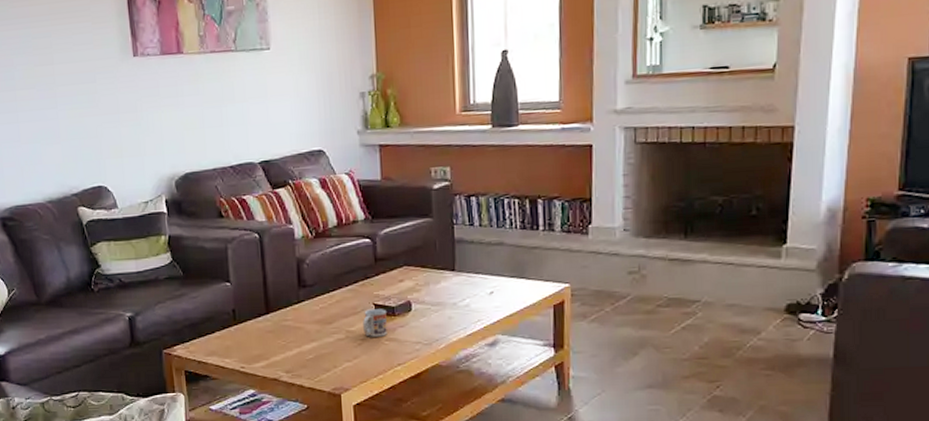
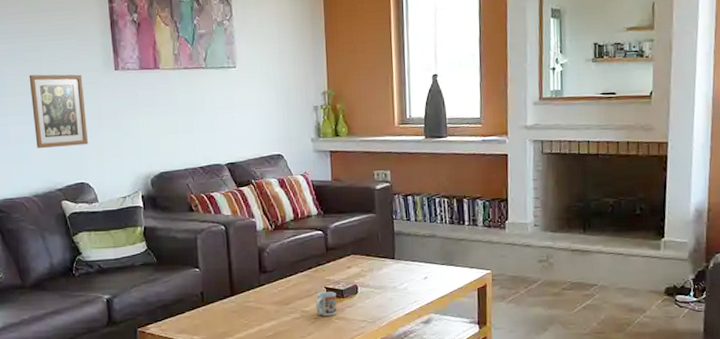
picture frame: none [39,62,105,149] -> present [29,74,88,149]

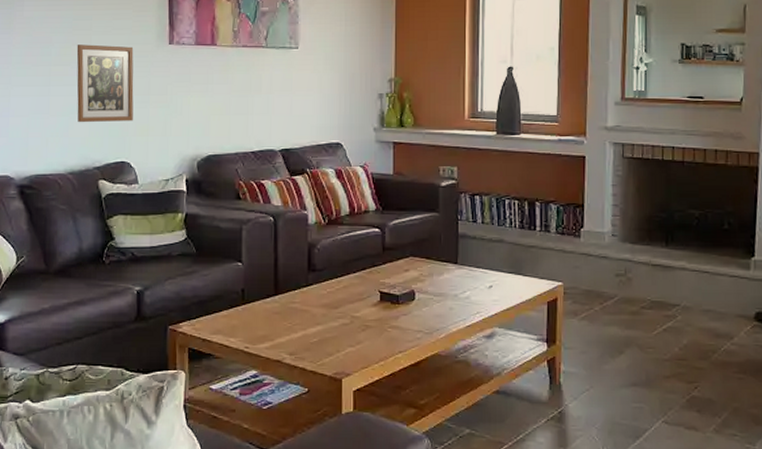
cup: present [316,291,337,316] -> none [368,296,392,324]

